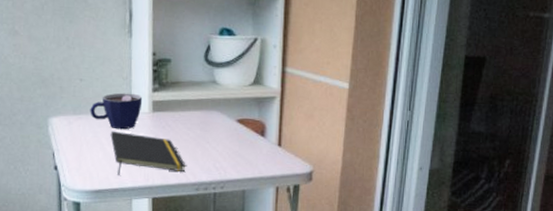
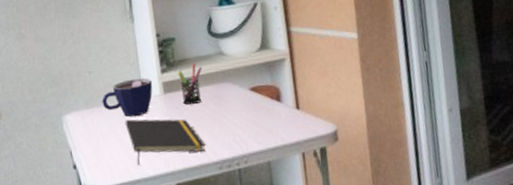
pen holder: none [169,87,194,127] -> present [178,63,203,106]

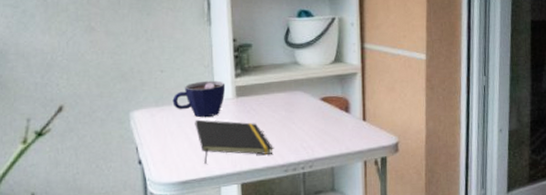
pen holder: present [178,63,203,106] -> none [252,70,277,110]

